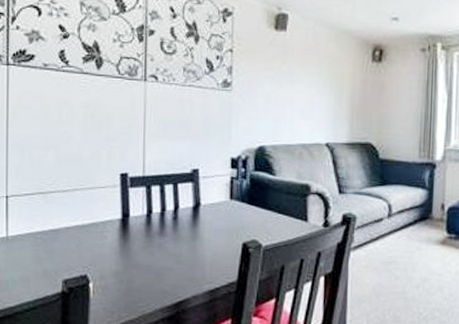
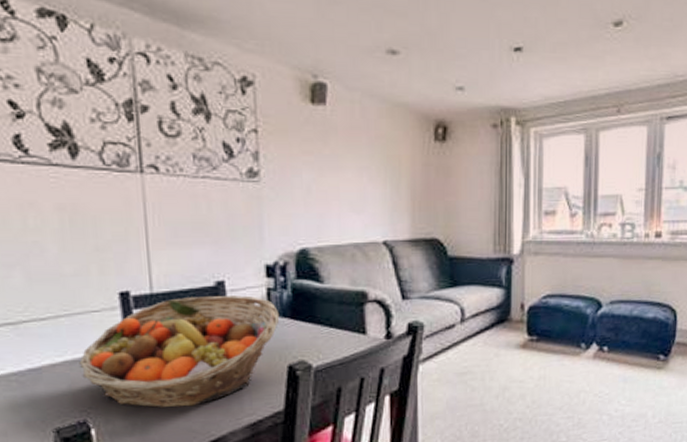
fruit basket: none [86,180,239,271] -> present [79,295,280,408]

